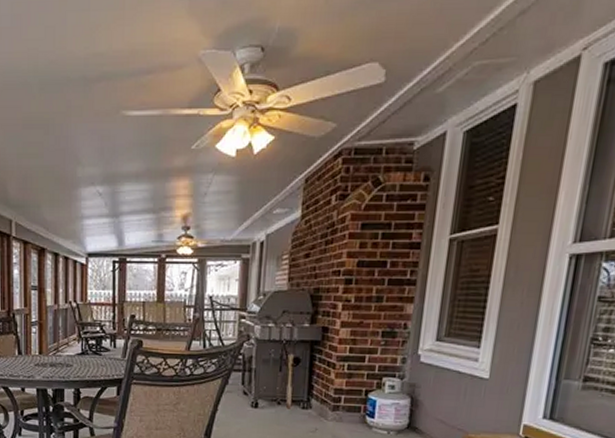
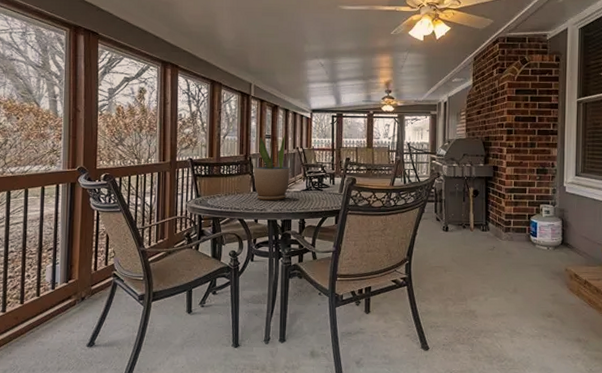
potted plant: none [19,285,62,366] -> present [254,135,291,201]

